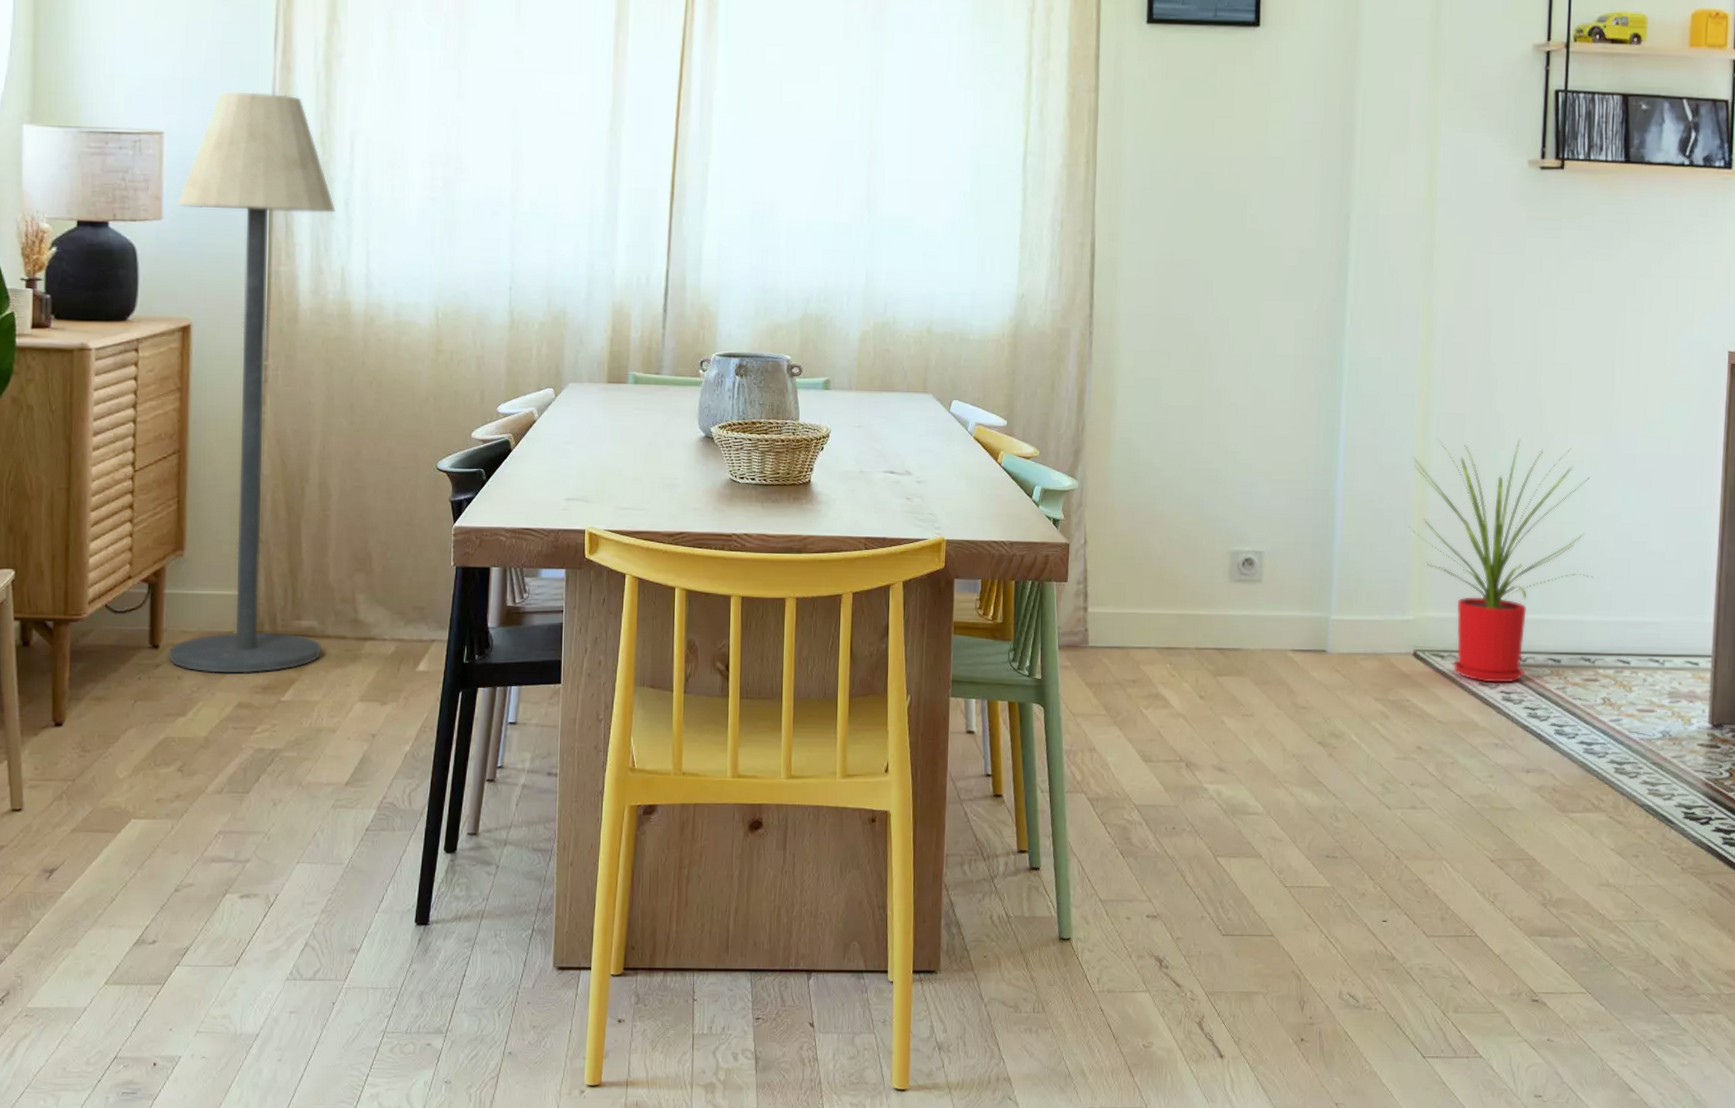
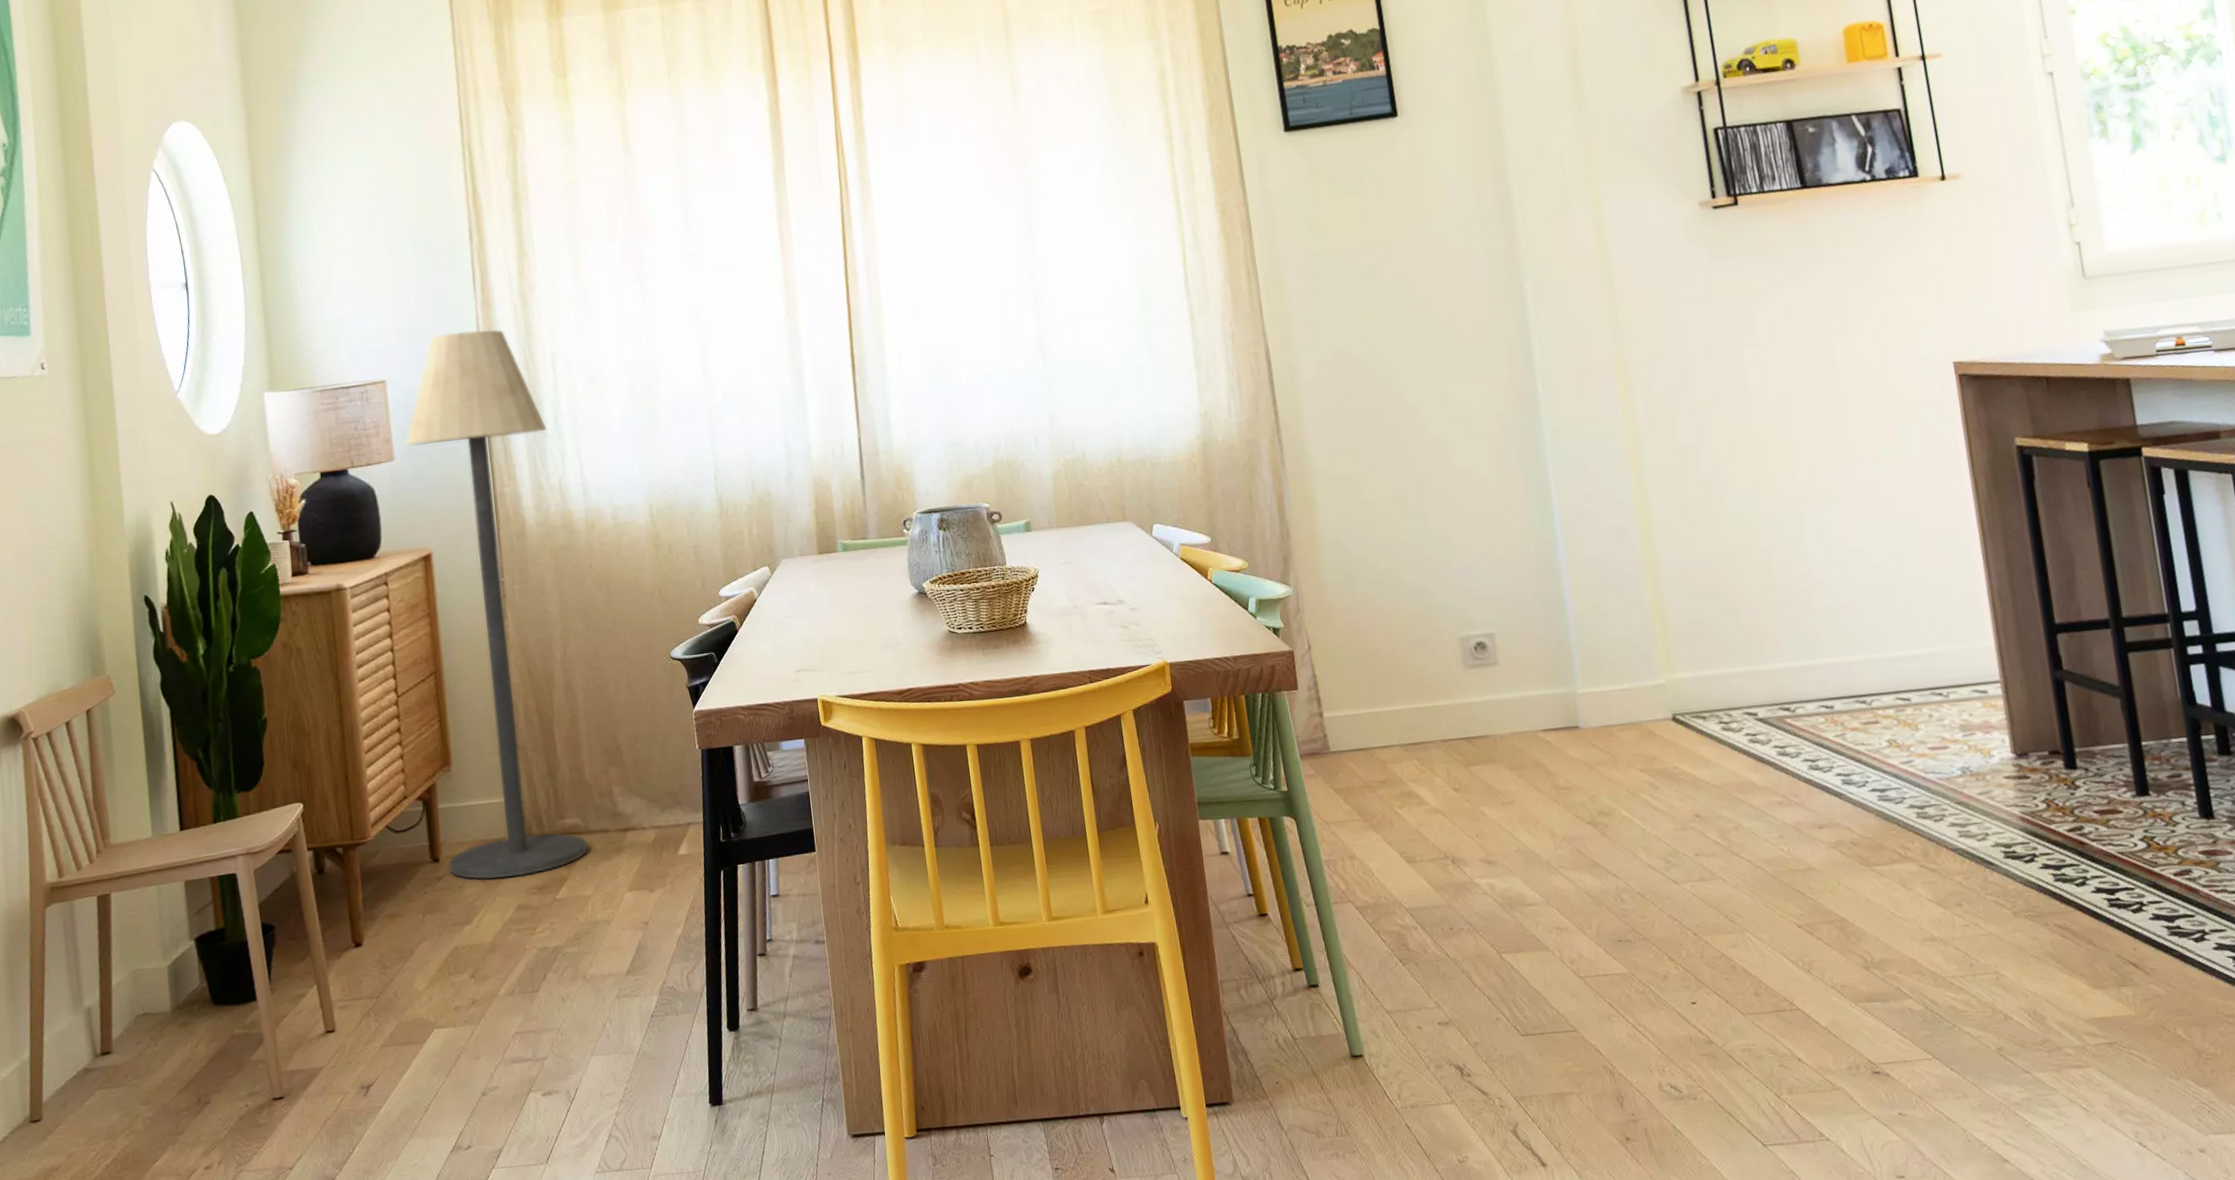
house plant: present [1408,438,1594,683] -> none [1634,482,1852,739]

